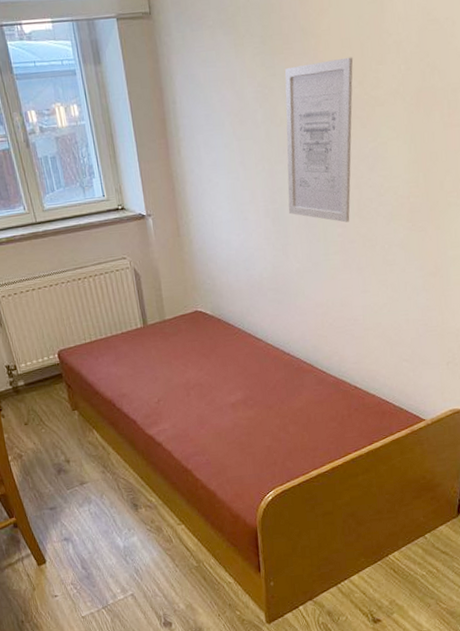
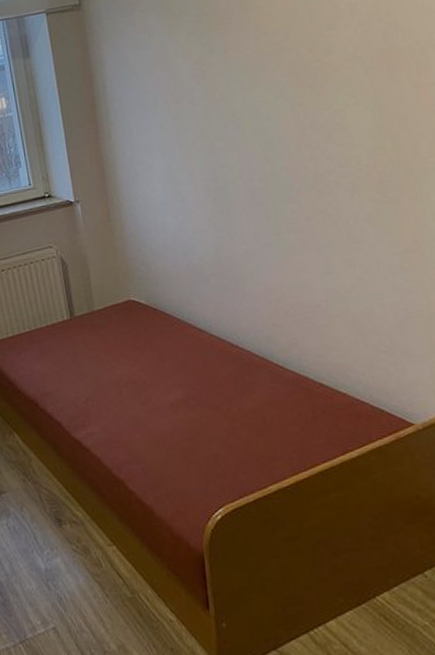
wall art: present [284,57,354,223] -> none [223,25,305,198]

